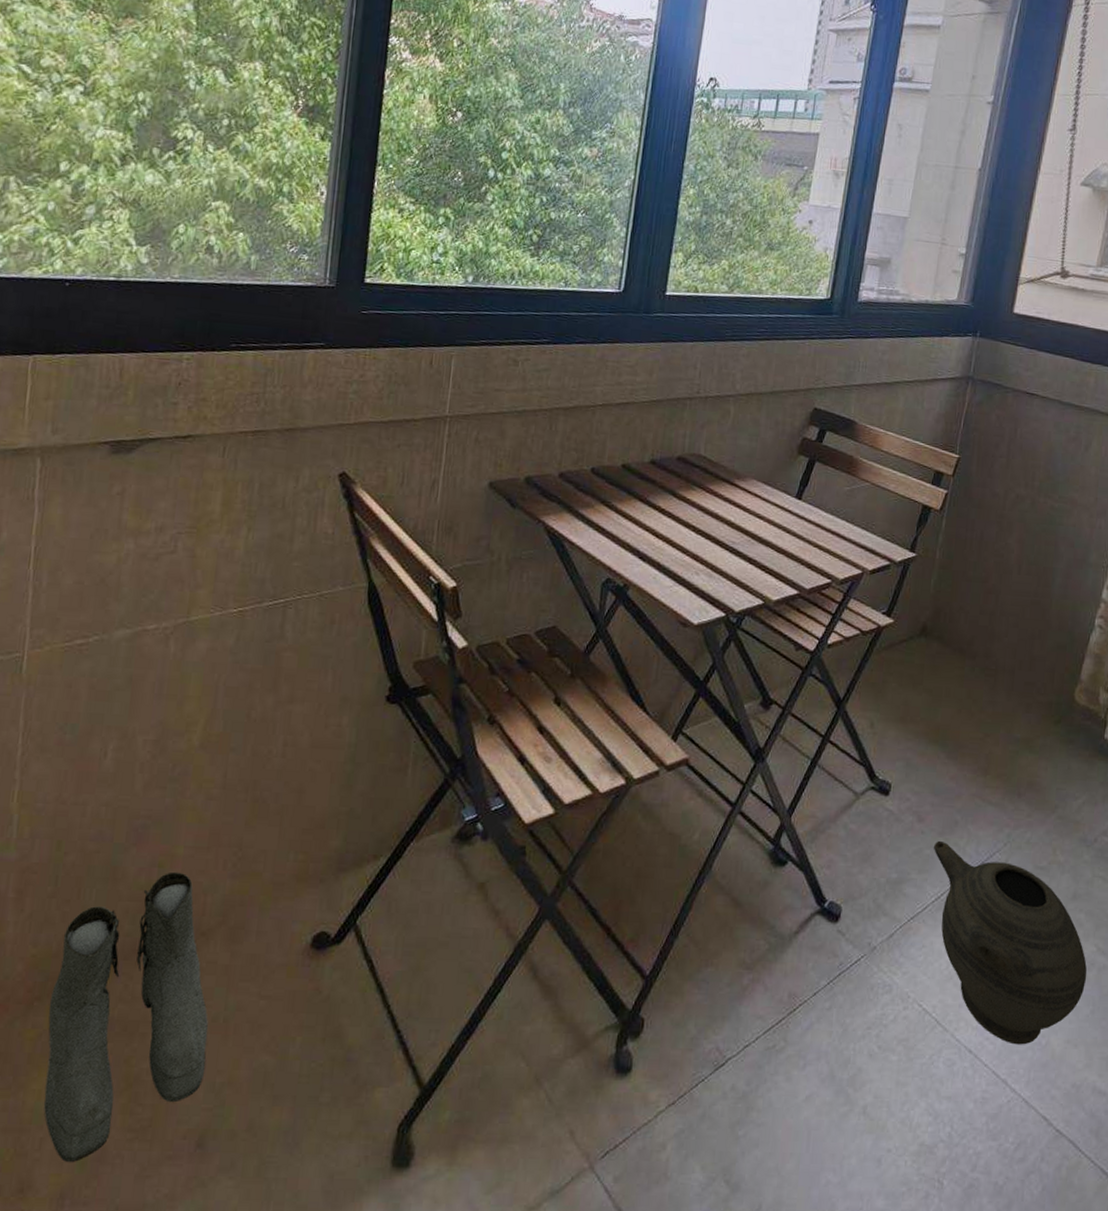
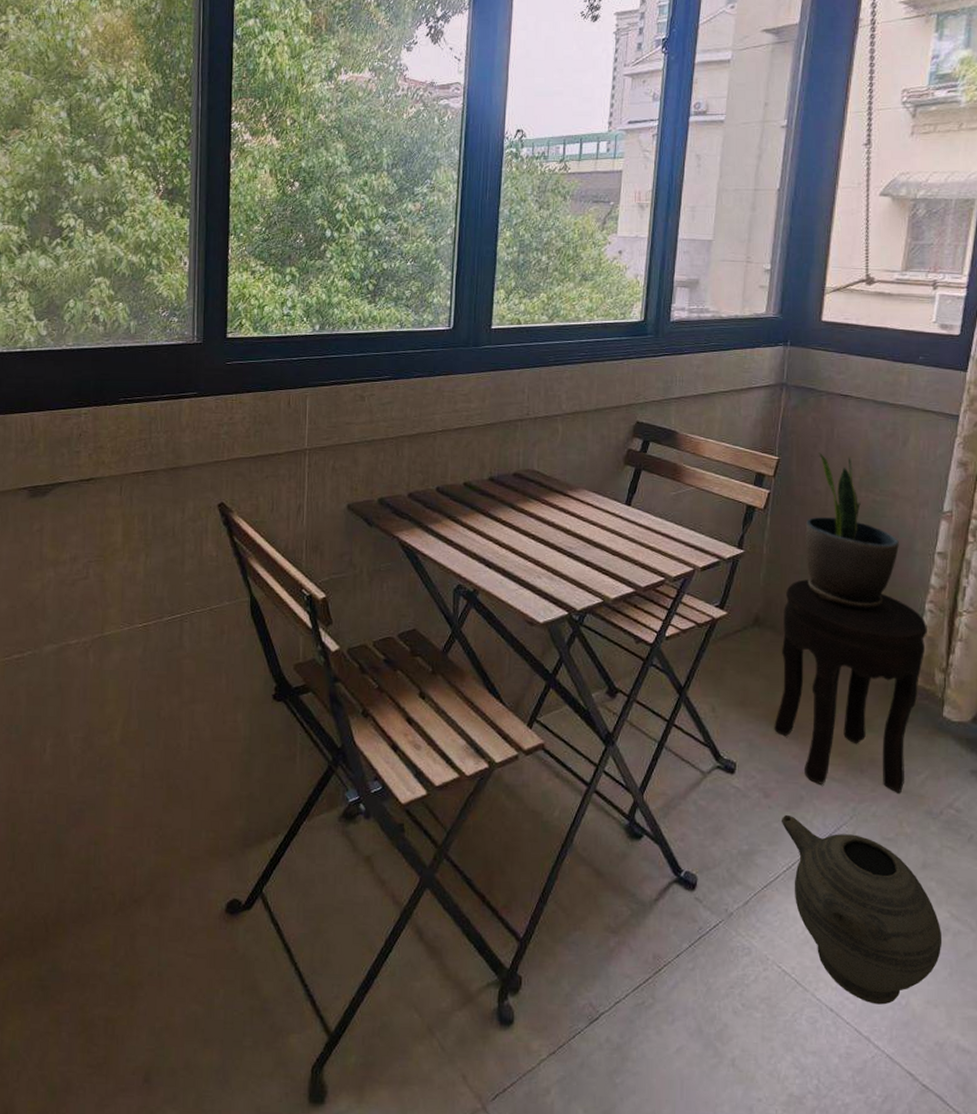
boots: present [44,871,208,1162] -> none [16,848,146,1092]
side table: none [933,588,1096,819] -> present [774,579,927,793]
potted plant: none [979,453,1074,624] -> present [805,452,899,611]

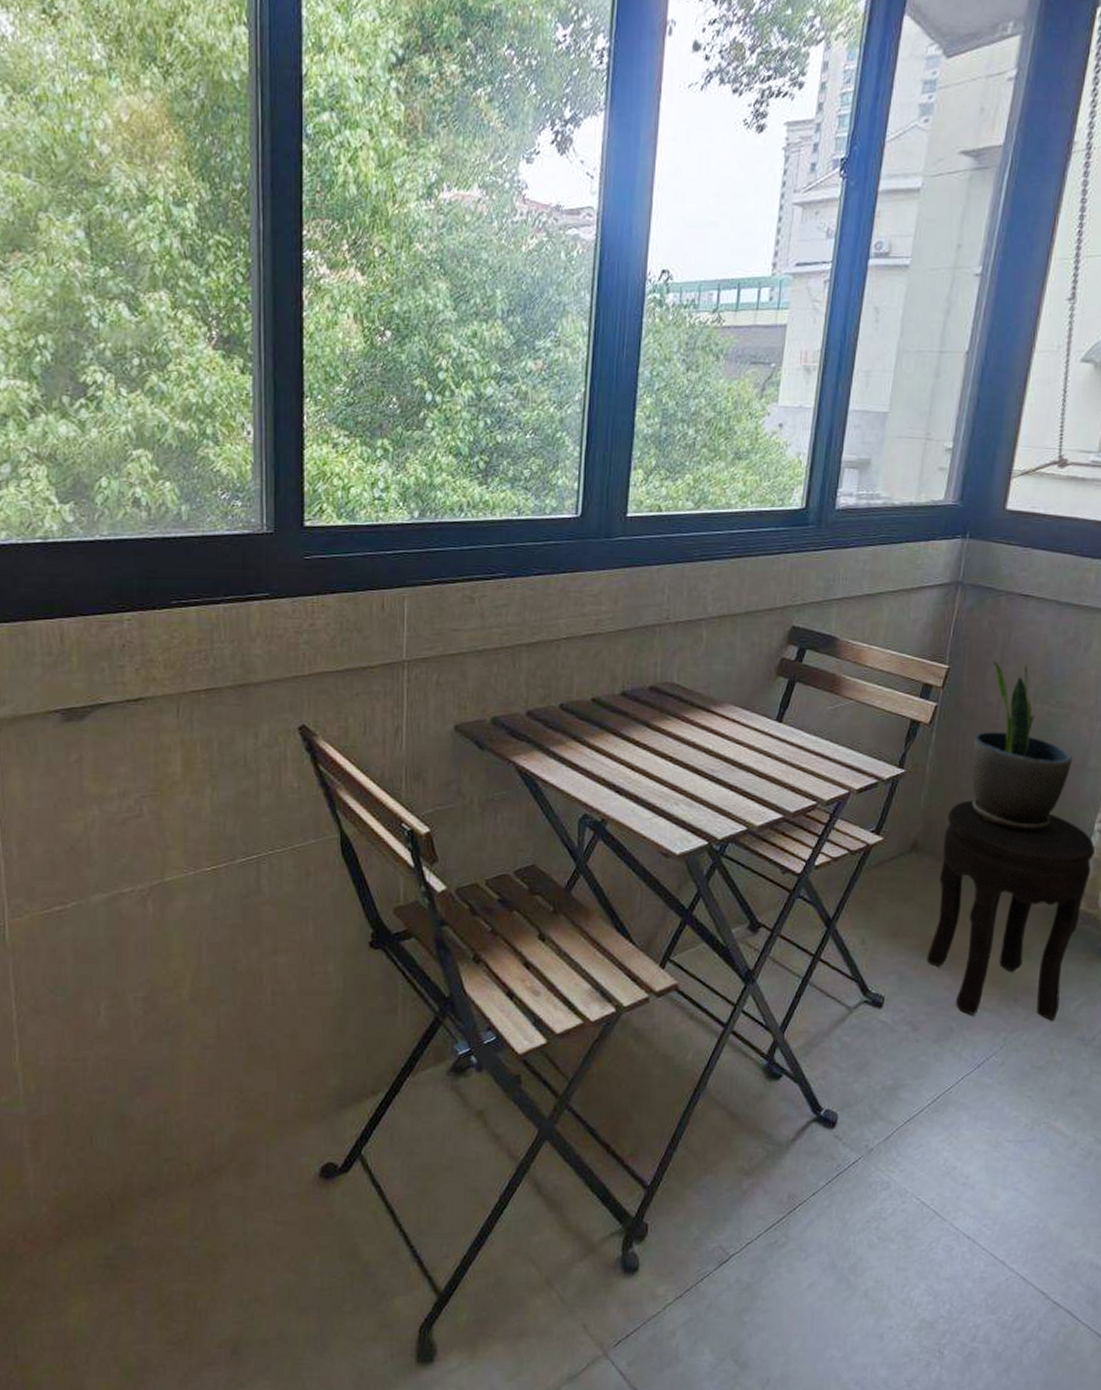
ceramic jug: present [781,814,943,1005] -> none [928,1047,1085,1229]

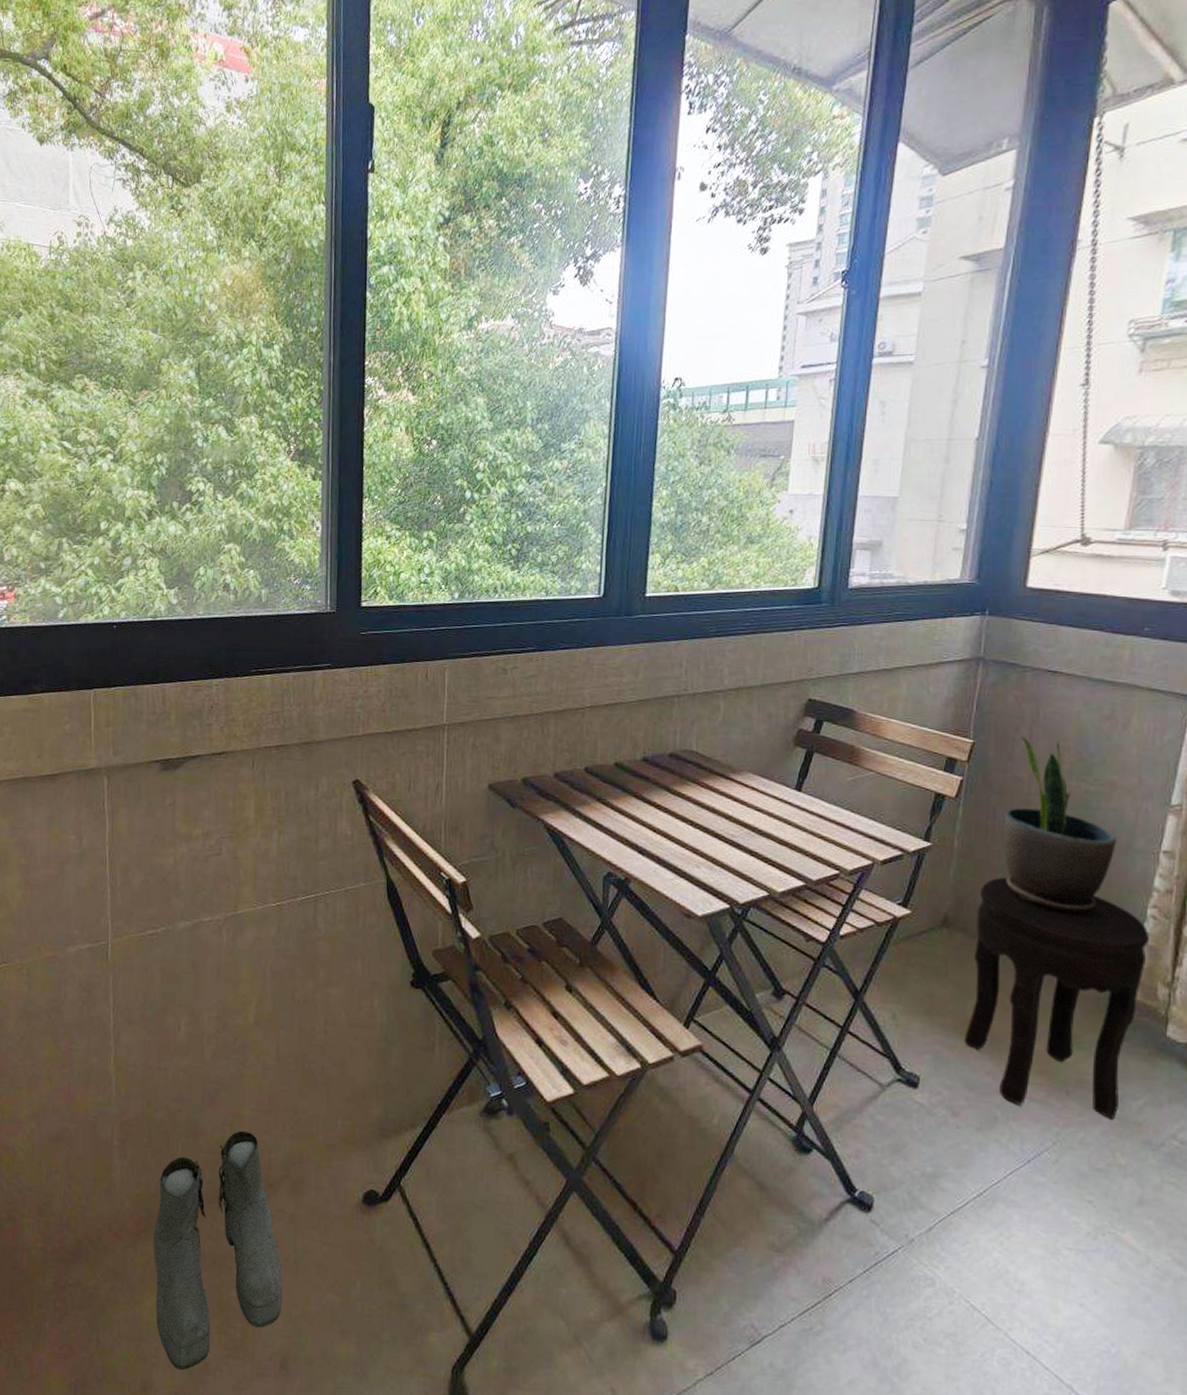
boots: none [77,1116,232,1372] -> present [153,1130,283,1370]

